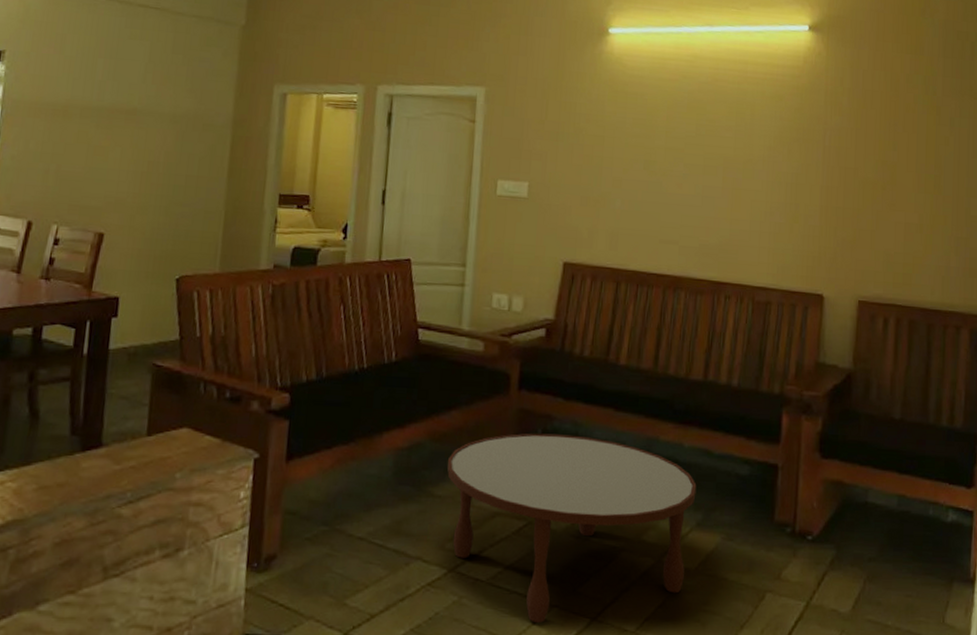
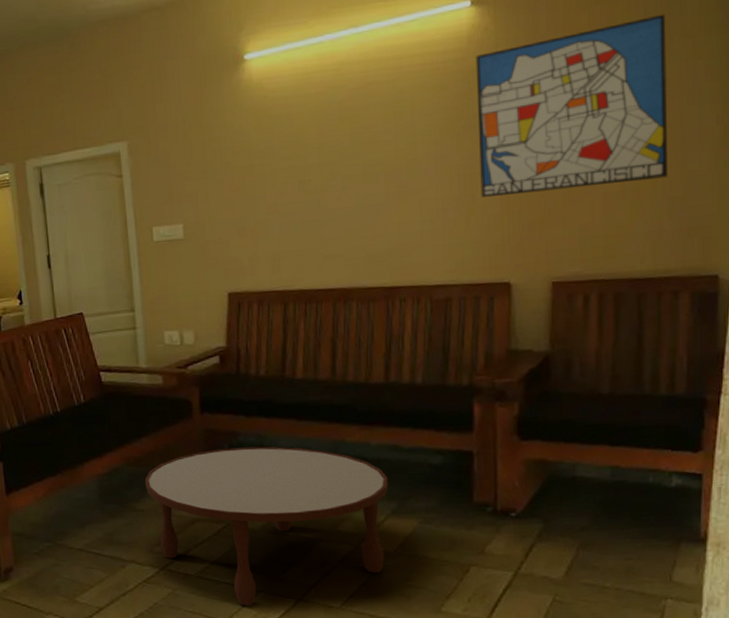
wall art: none [804,74,959,219] -> present [475,14,669,198]

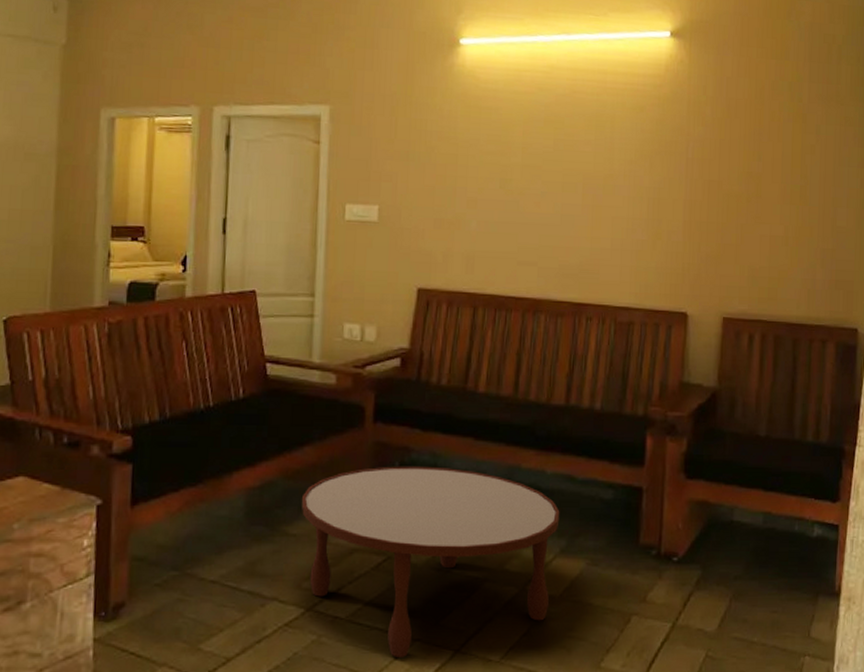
wall art: present [475,14,669,198] -> none [667,79,826,230]

